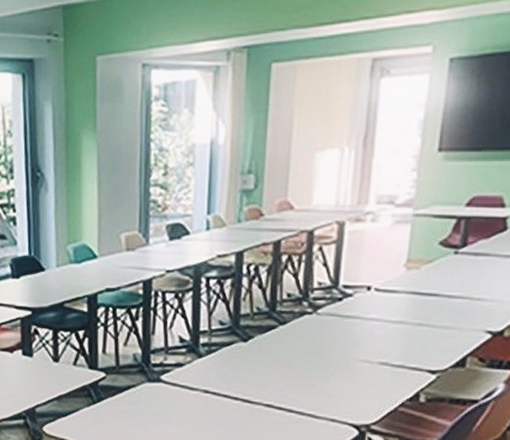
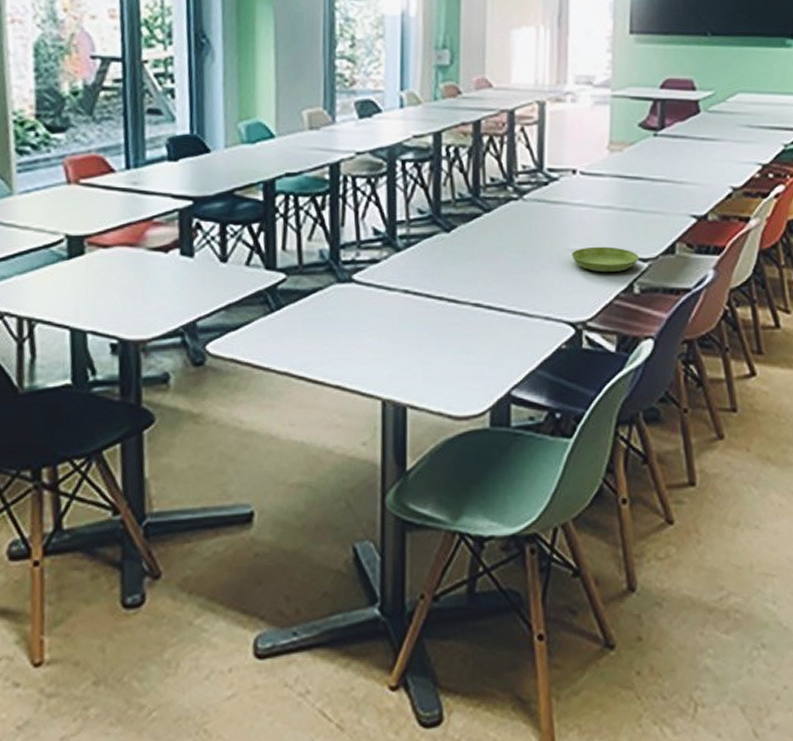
saucer: none [360,358,427,382] -> present [572,246,639,272]

